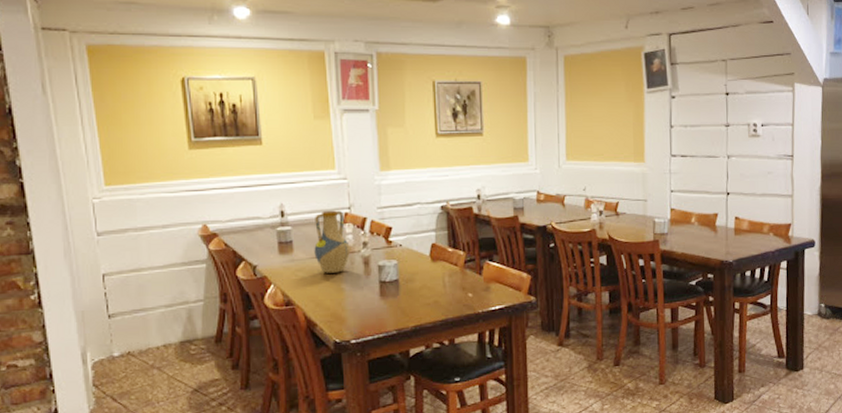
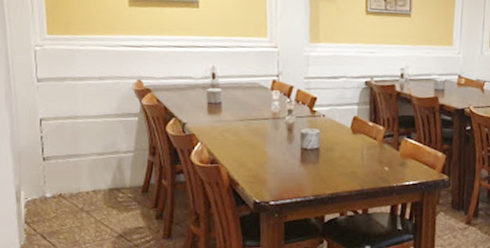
vase: present [314,210,350,273] -> none [241,76,276,137]

